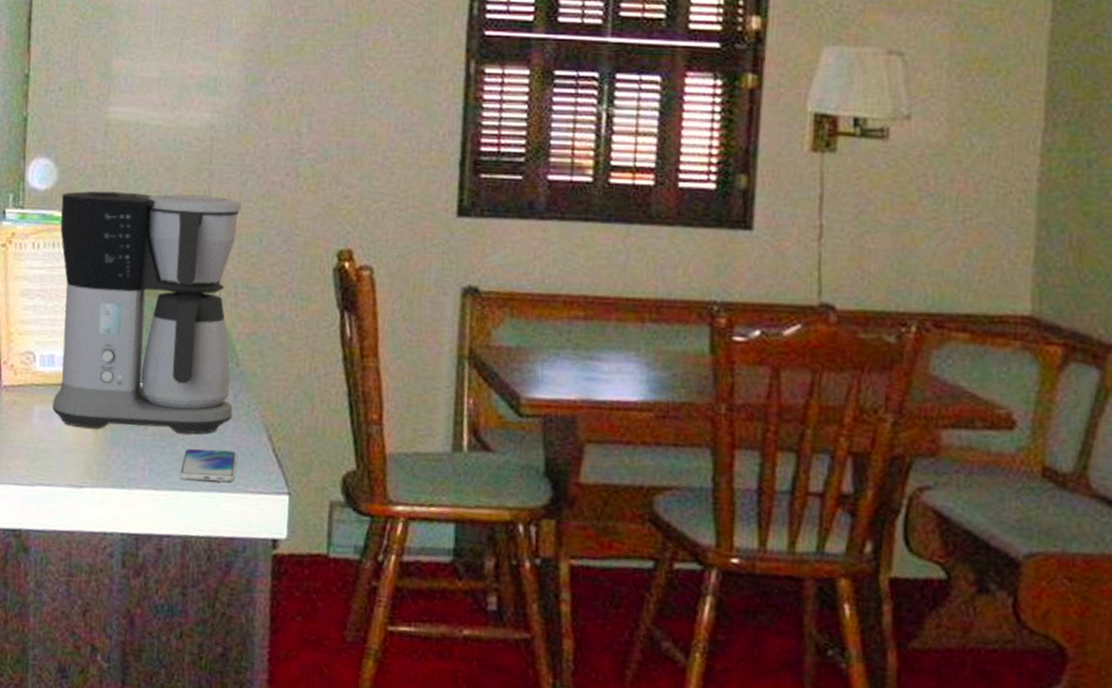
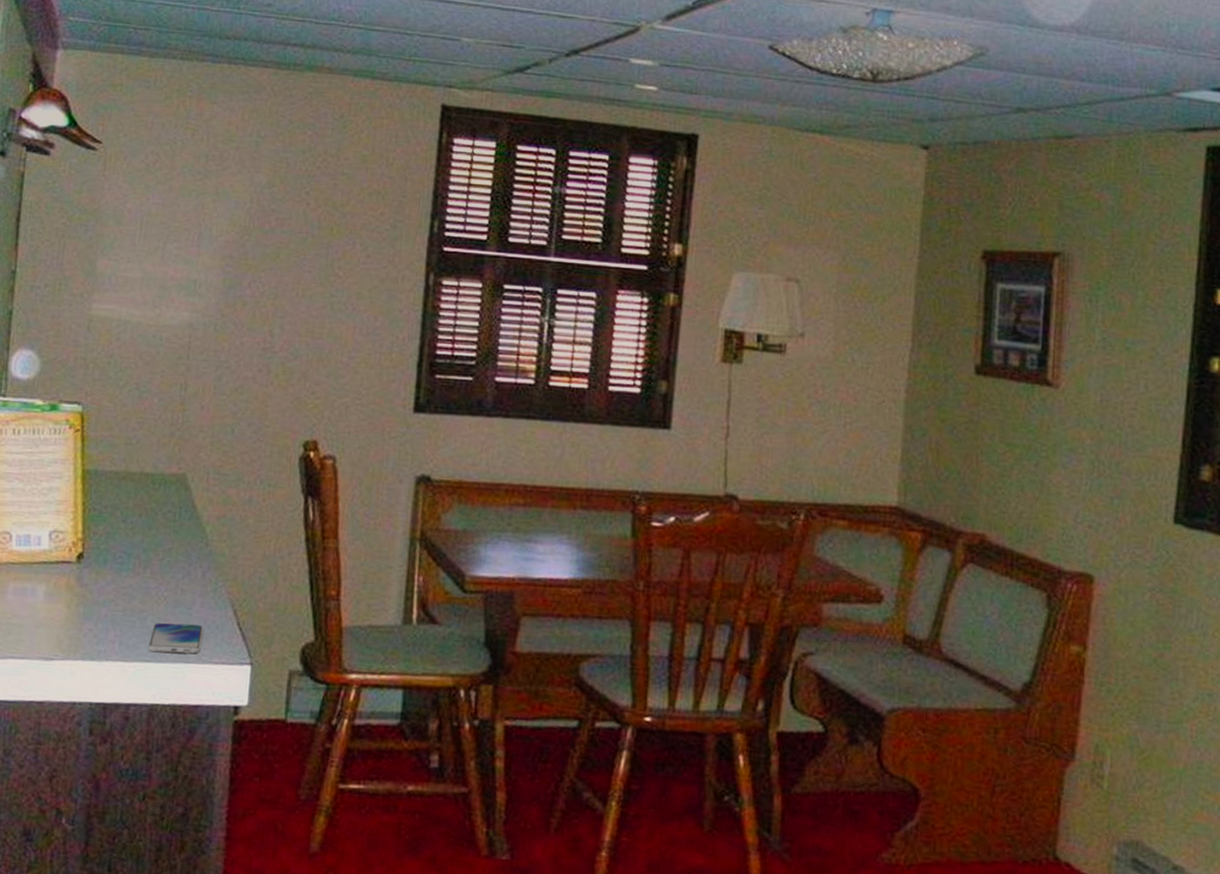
coffee maker: present [51,191,241,434] -> none [26,381,216,609]

